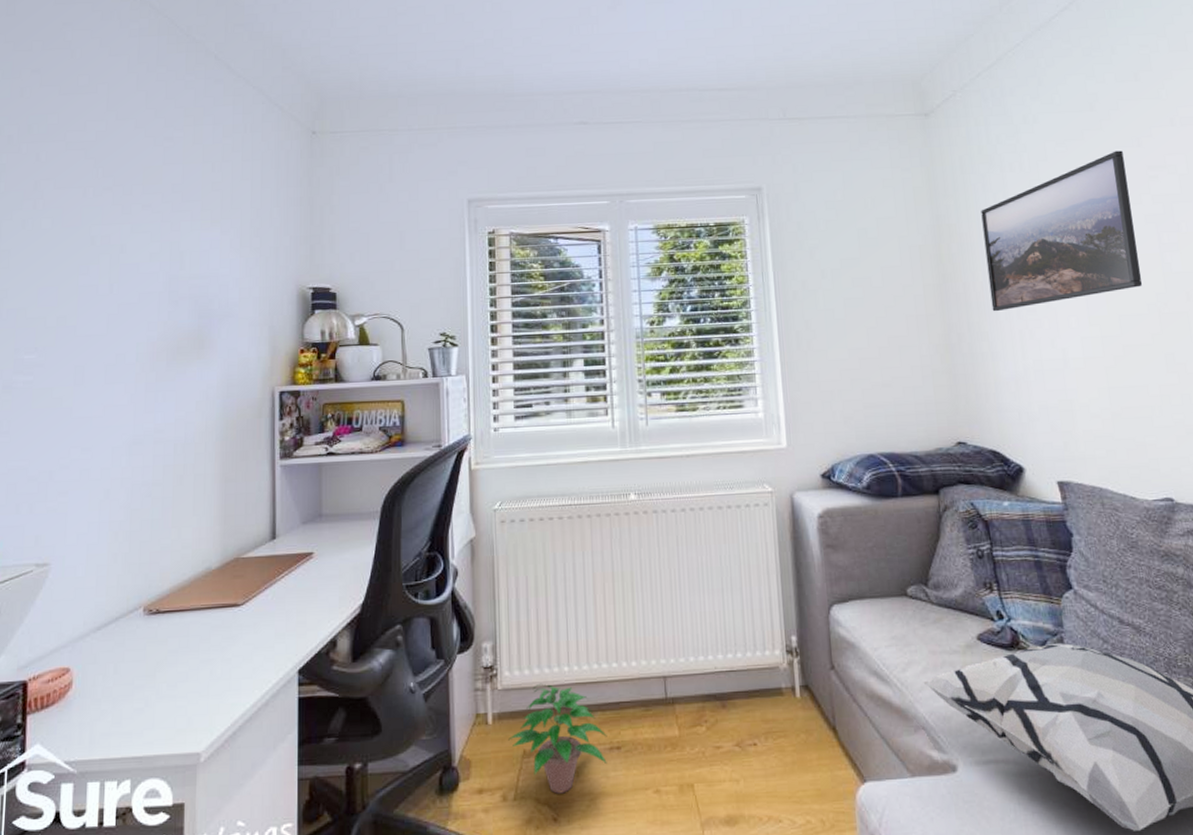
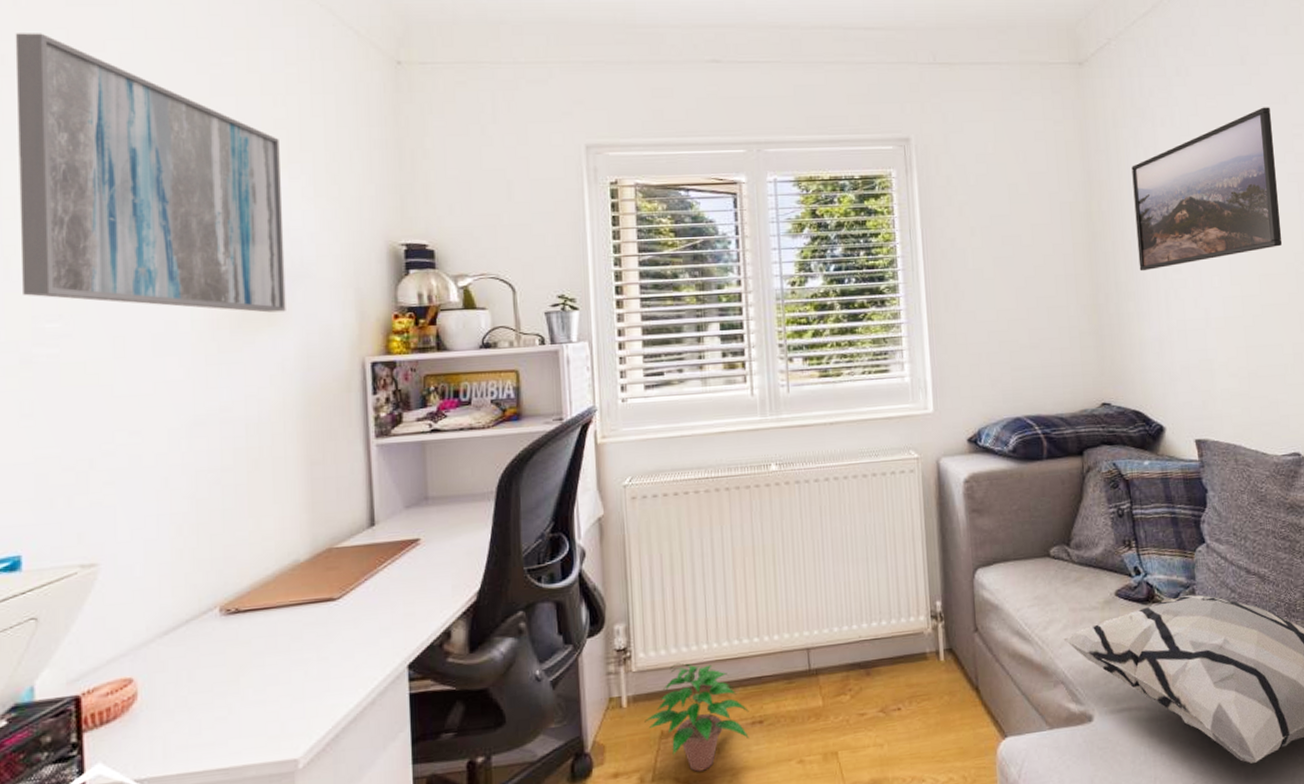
wall art: none [9,117,215,347] -> present [15,33,286,313]

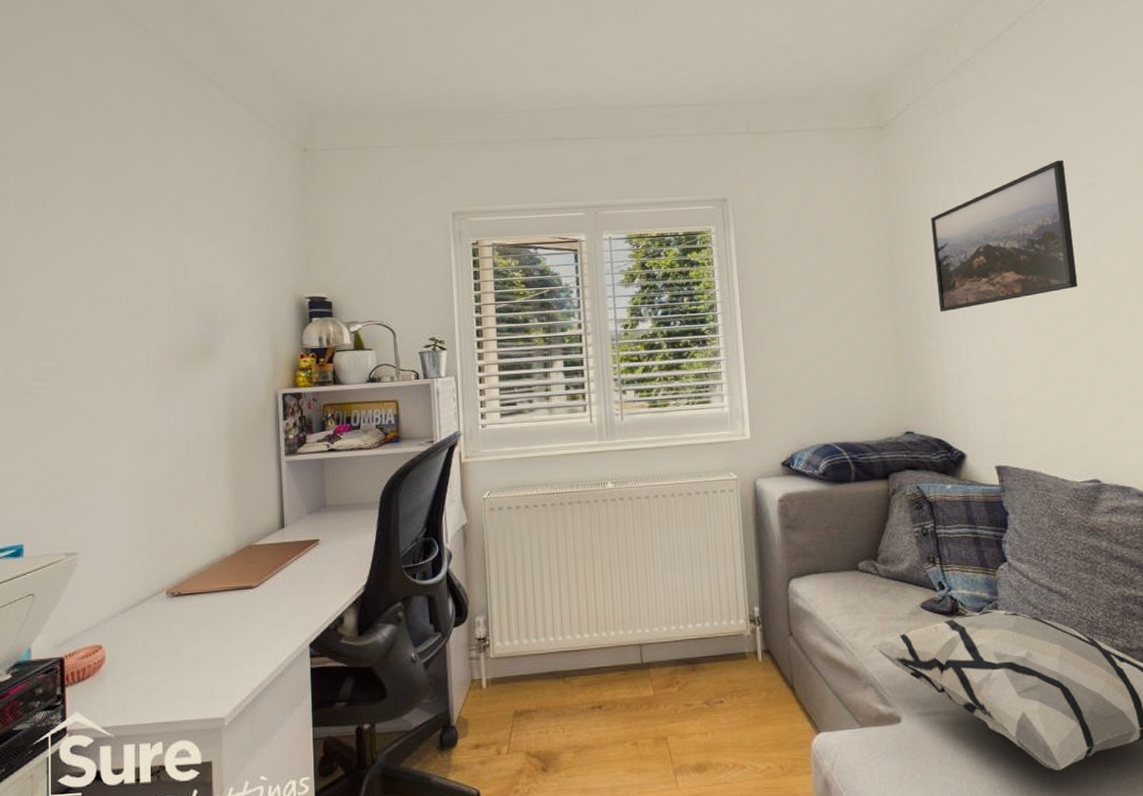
wall art: present [15,33,286,313] -> none [24,138,218,354]
potted plant: present [644,662,749,772] -> none [501,652,590,748]

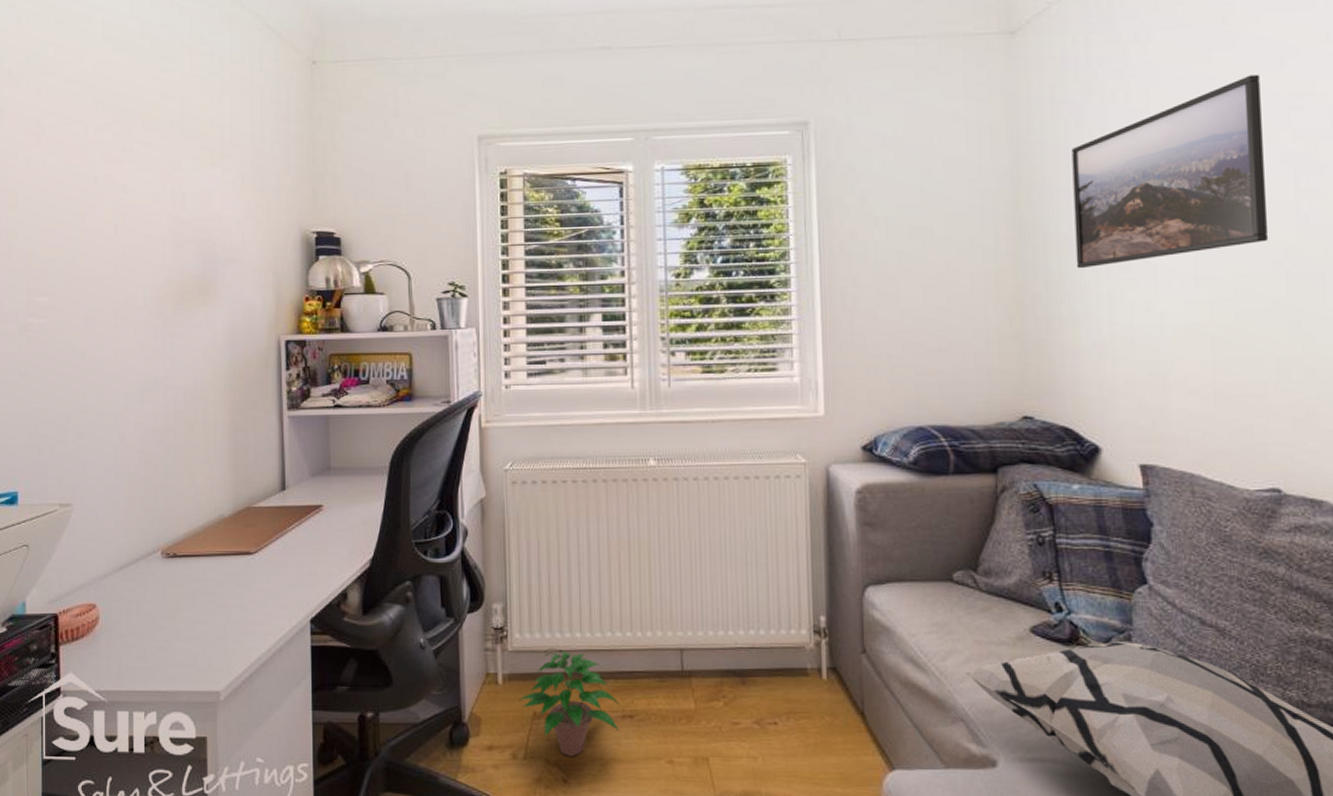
potted plant: none [501,652,590,748] -> present [518,647,620,757]

